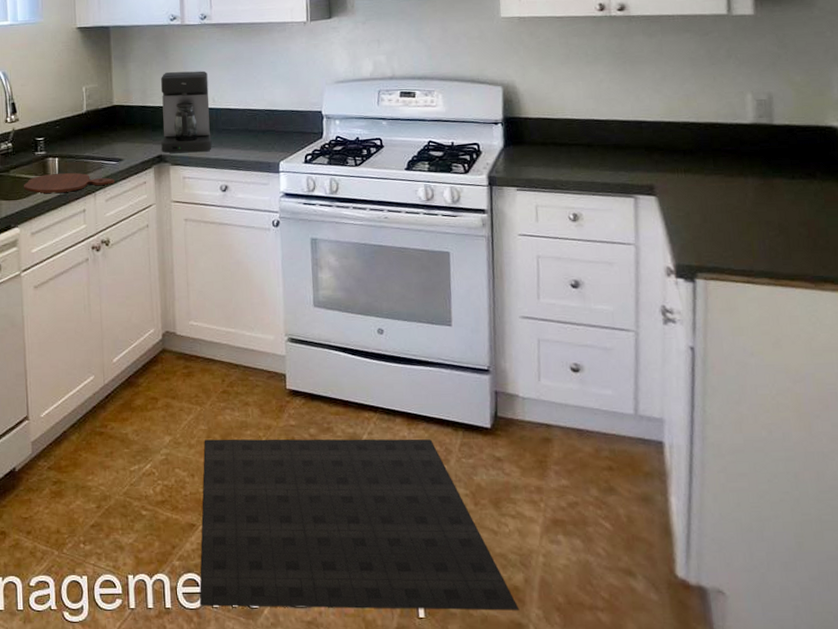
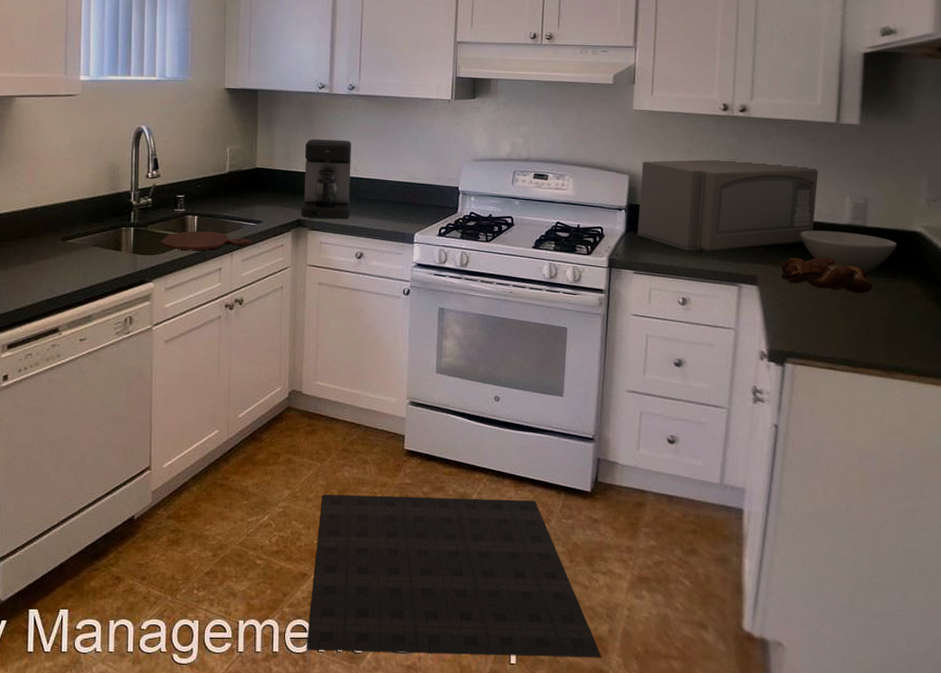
microwave: none [515,61,714,166] -> present [638,159,818,254]
bread loaf: none [681,160,788,198] -> present [781,257,872,293]
bowl: none [698,131,812,177] -> present [800,230,897,274]

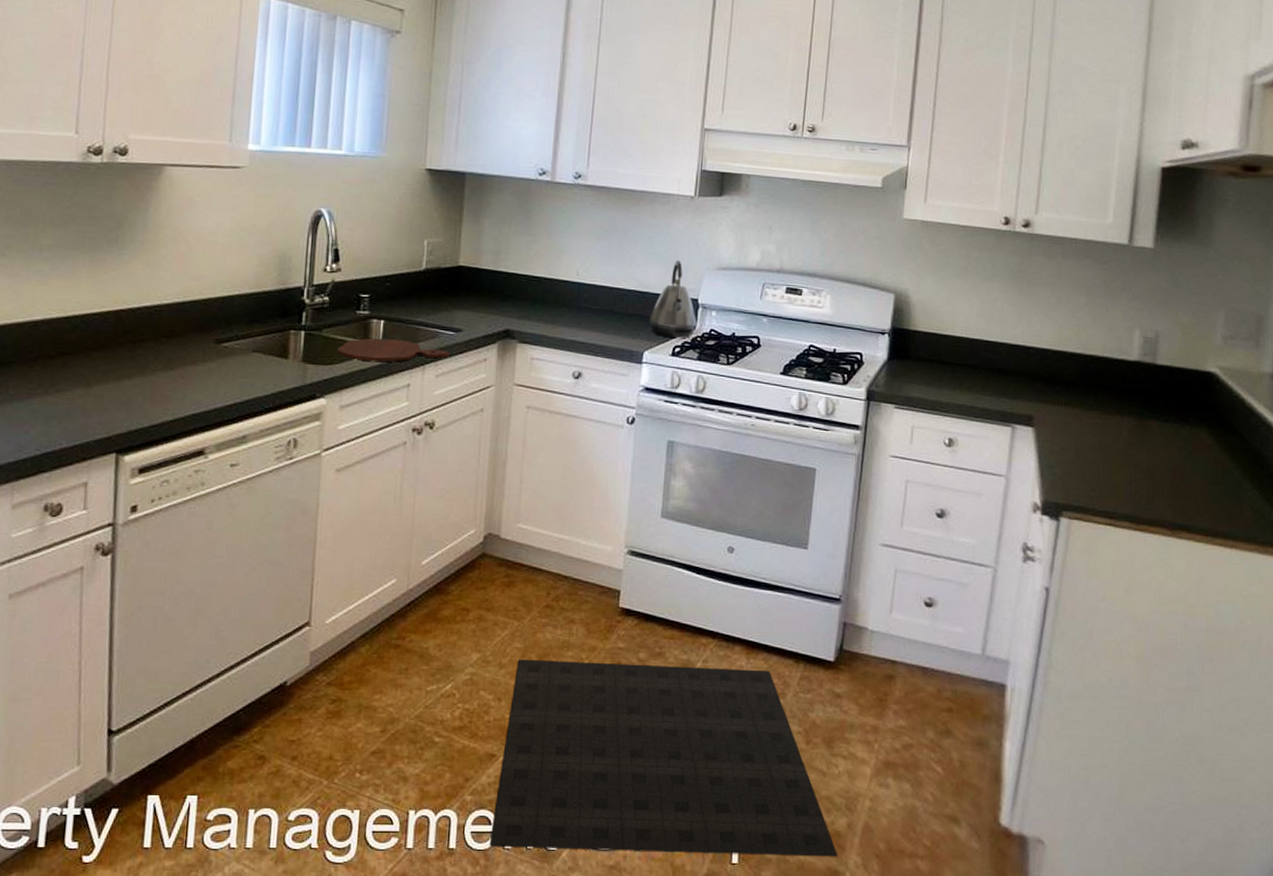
coffee maker: present [301,139,352,219] -> none [510,235,575,332]
kettle: none [418,155,459,222] -> present [649,261,697,339]
microwave: present [638,159,818,254] -> none [902,278,1106,389]
bread loaf: present [781,257,872,293] -> none [1060,396,1160,440]
bowl: present [800,230,897,274] -> none [1083,366,1189,418]

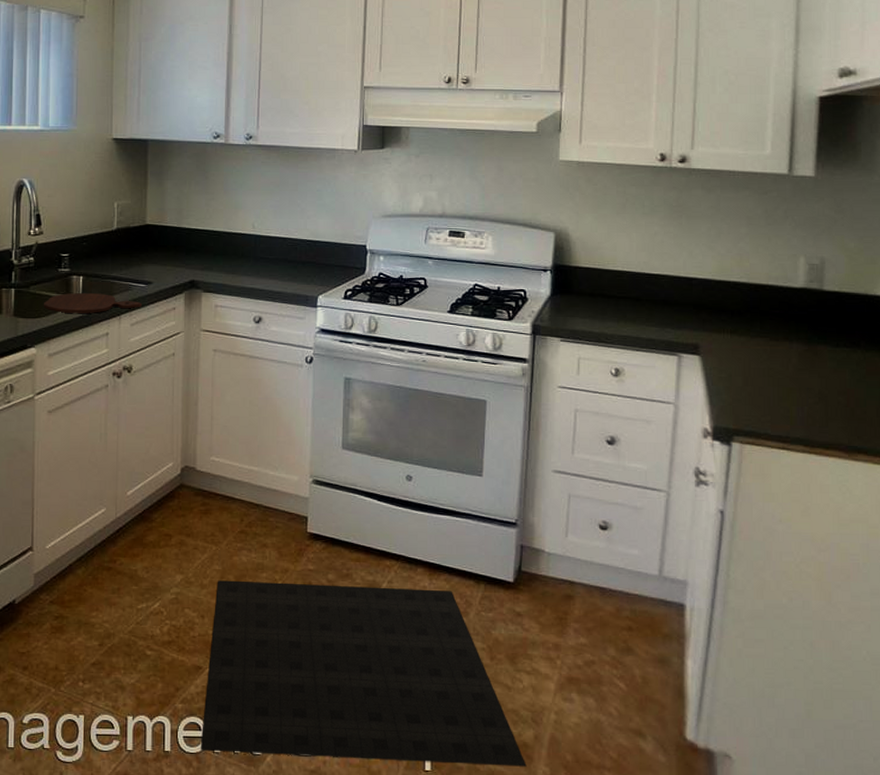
kettle: present [649,261,697,339] -> none [322,210,366,283]

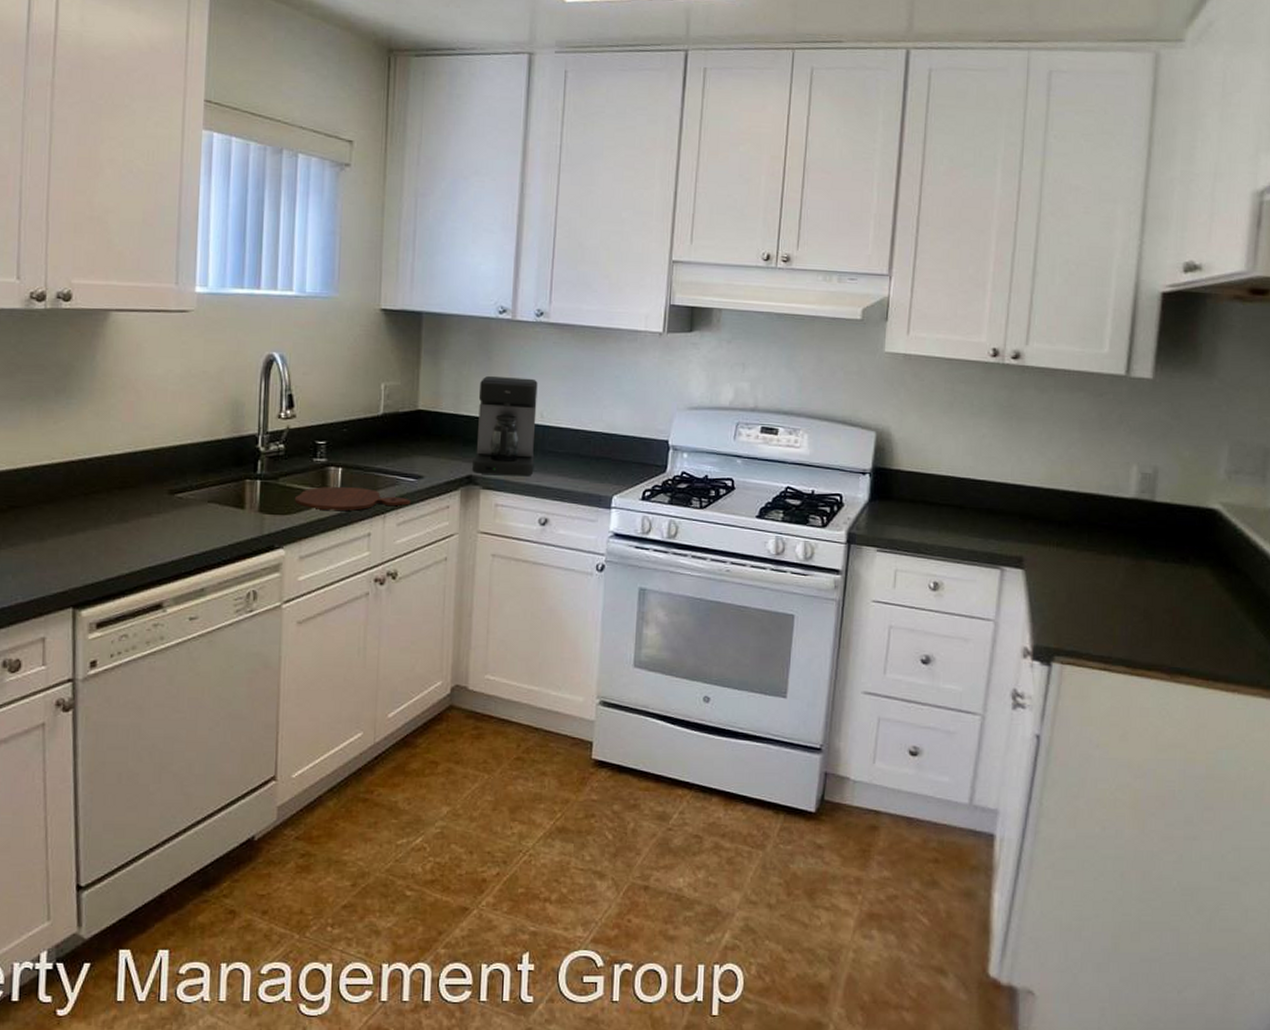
coffee maker: none [194,194,249,280] -> present [472,376,538,477]
doormat: present [200,580,527,767] -> none [464,812,821,1009]

